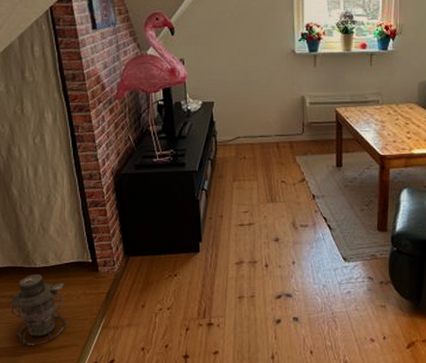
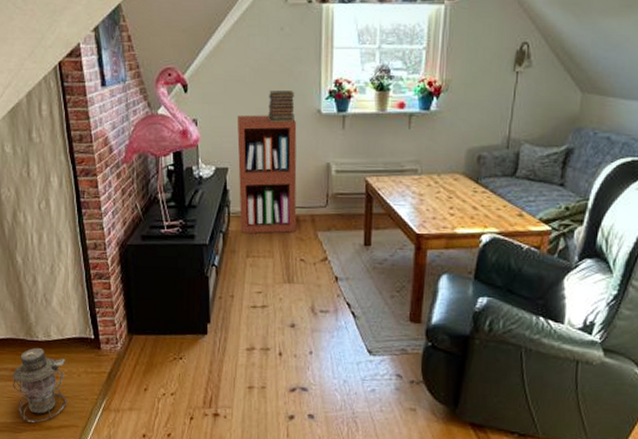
bookshelf: none [220,54,277,160] -> present [237,115,297,234]
book stack: none [247,33,272,62] -> present [267,91,295,123]

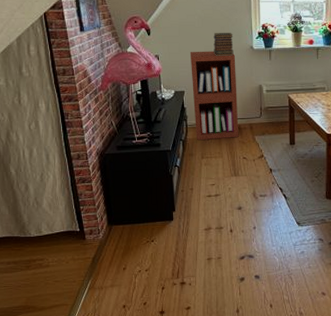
lantern: present [12,347,67,423] -> none [8,242,57,306]

